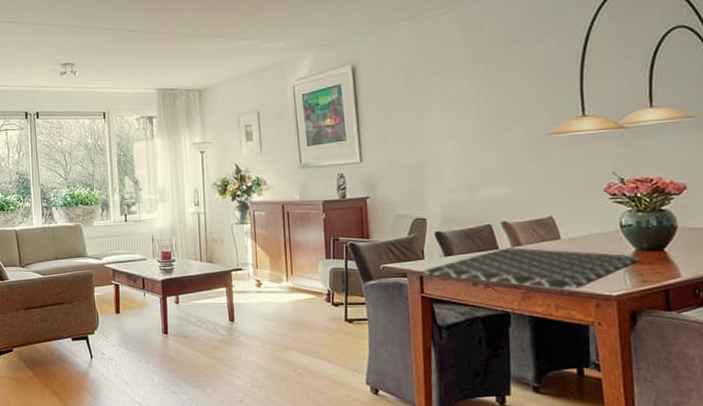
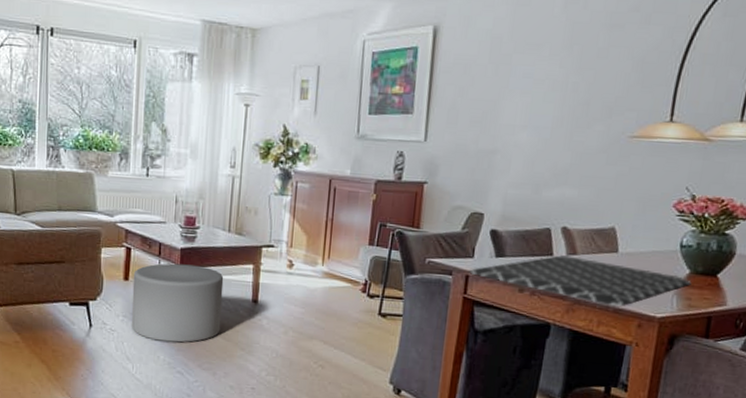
pouf: none [123,293,205,365] -> present [131,263,224,343]

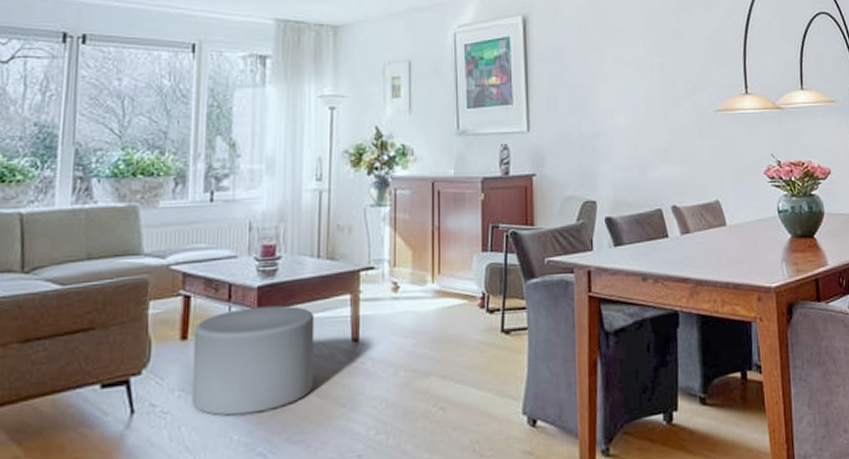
placemat: present [468,254,691,307] -> none [589,234,795,283]

